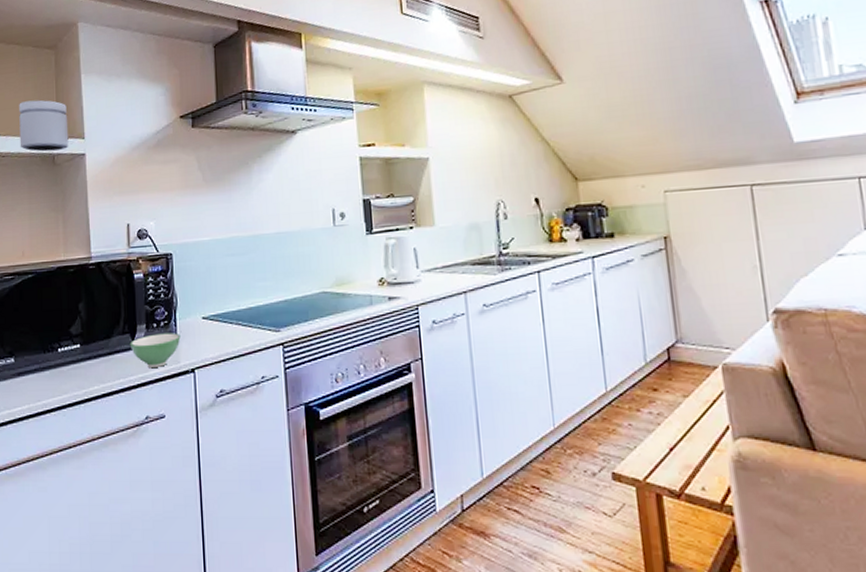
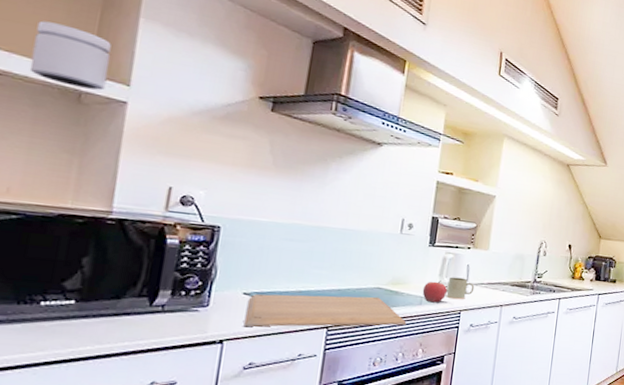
bowl: present [129,333,181,369] -> none [145,301,214,336]
chopping board: none [207,302,361,353] -> present [243,294,407,328]
fruit: none [370,273,397,301] -> present [422,280,447,303]
mug: none [395,265,428,293] -> present [446,277,475,300]

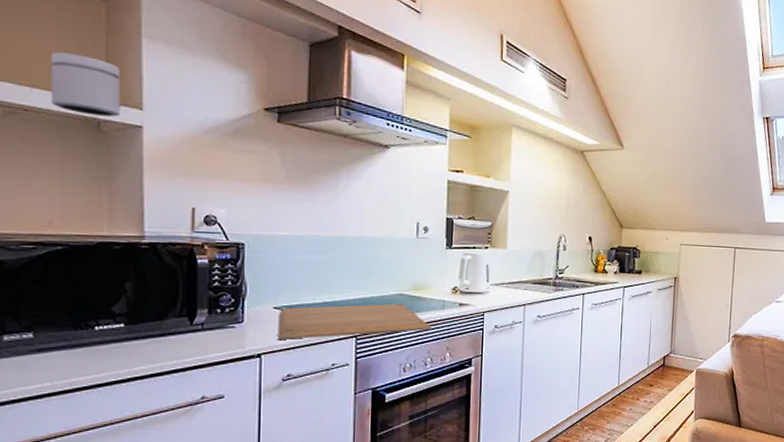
fruit: present [422,280,447,303] -> none [444,283,468,306]
mug: present [446,277,475,300] -> none [468,278,496,302]

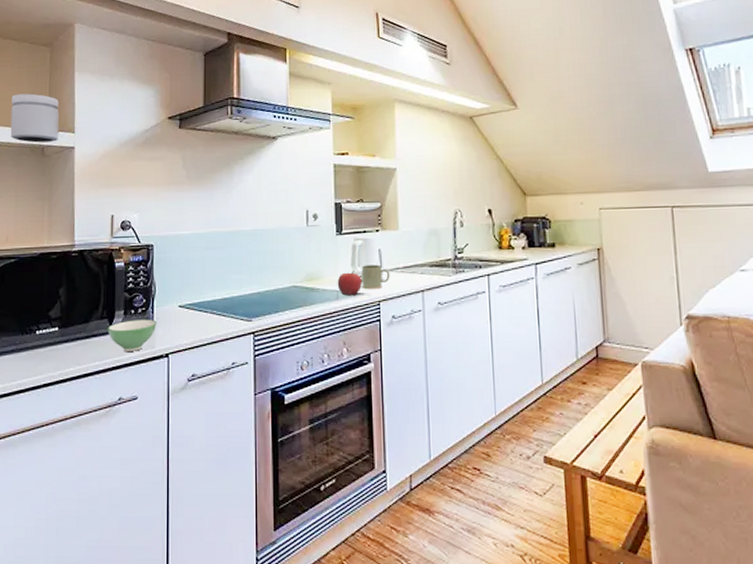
bowl: none [187,319,248,352] -> present [107,319,157,353]
chopping board: present [278,303,432,341] -> none [183,296,327,339]
fruit: none [444,283,468,306] -> present [337,271,362,296]
mug: none [468,278,496,302] -> present [361,264,390,290]

